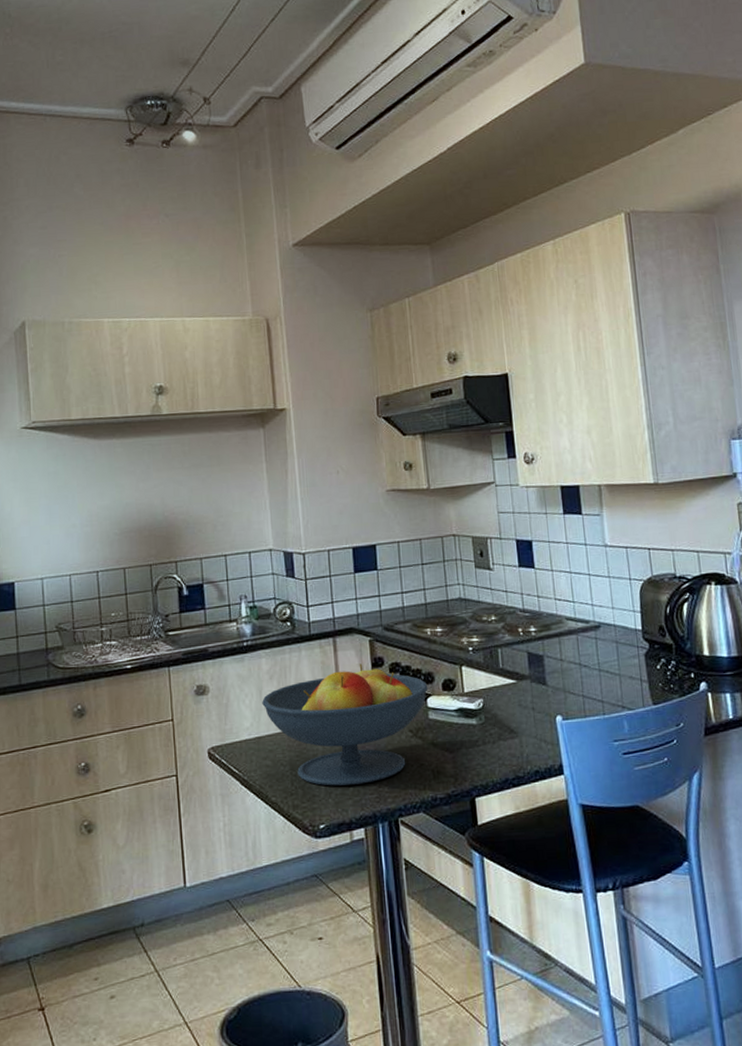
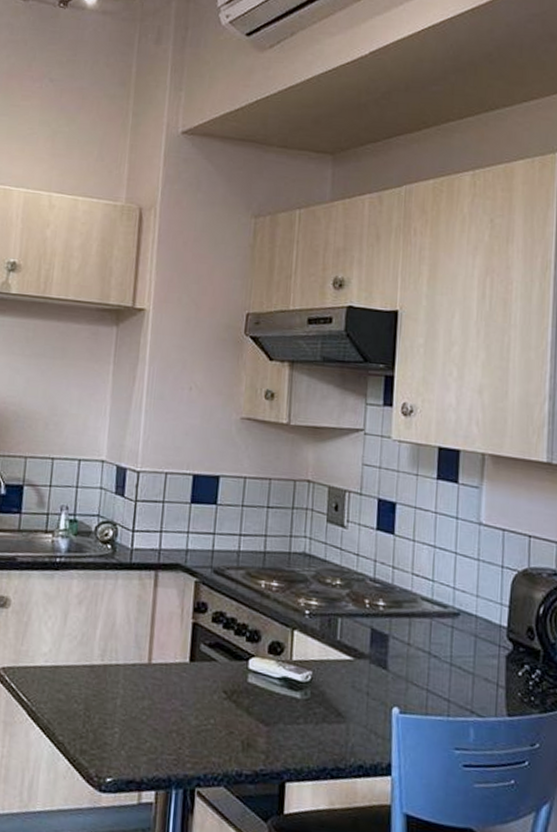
fruit bowl: present [262,663,428,786] -> none [65,605,253,742]

